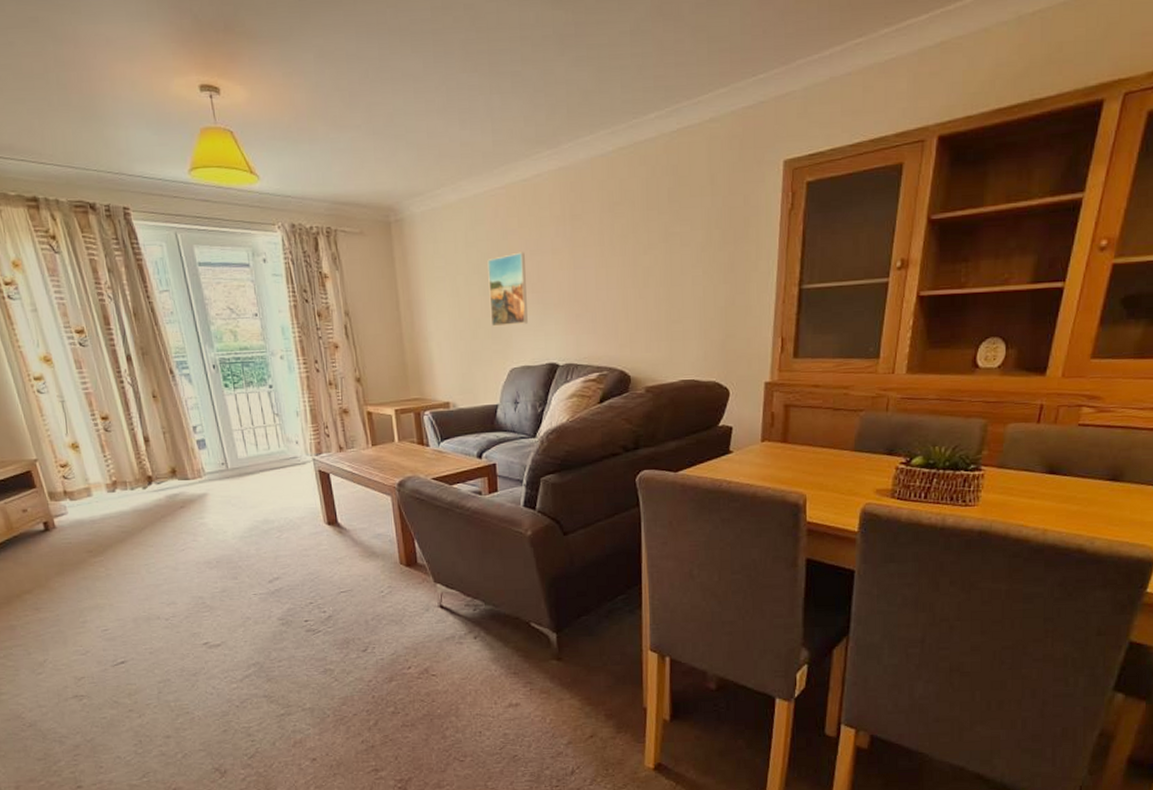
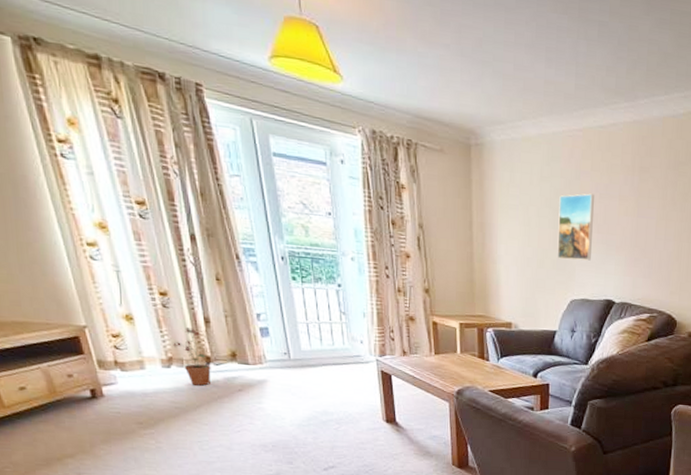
potted plant: none [116,449,154,507] -> present [173,327,211,386]

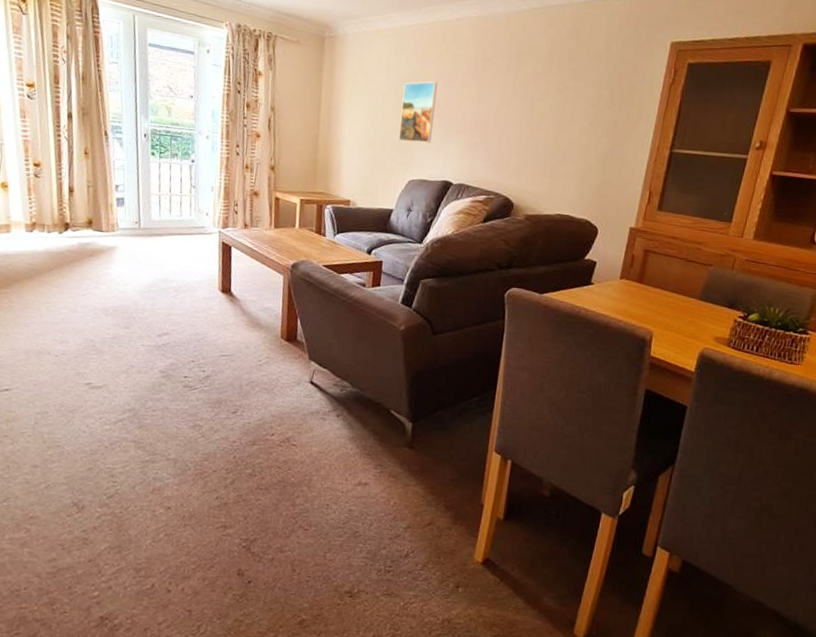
potted plant: present [173,327,211,386] -> none [38,196,69,250]

